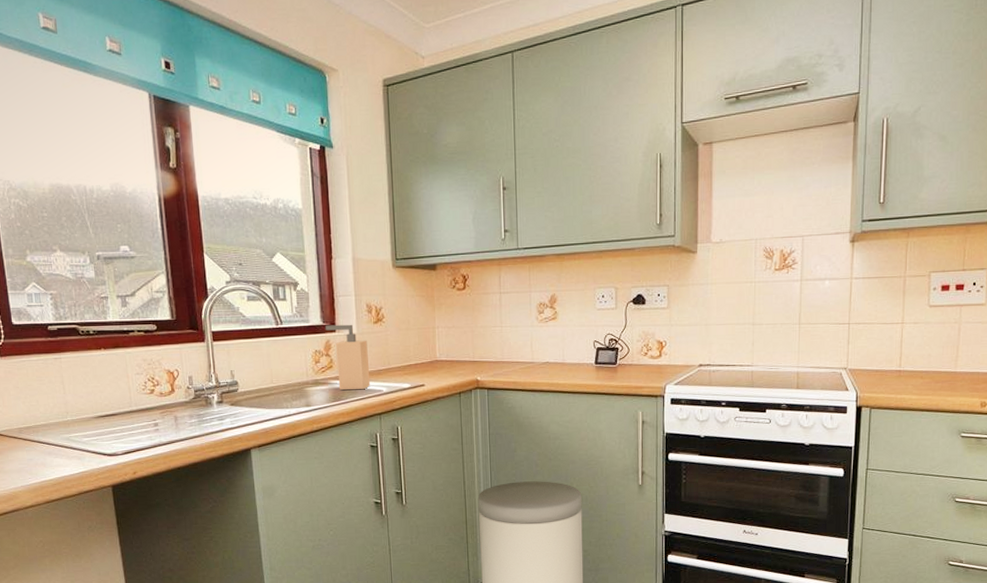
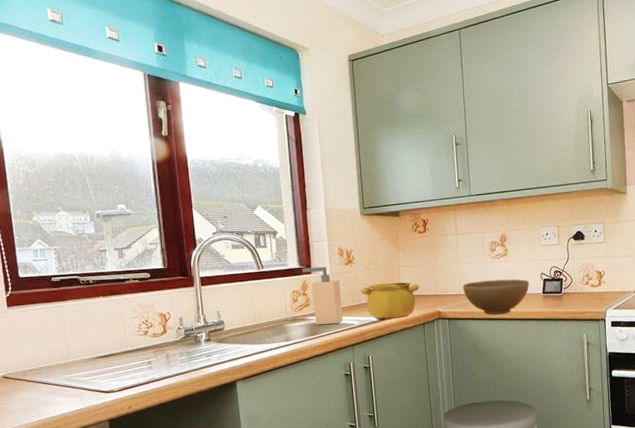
cooking pot: none [390,345,457,387] -> present [360,282,420,320]
bowl: none [504,346,580,387] -> present [462,279,529,316]

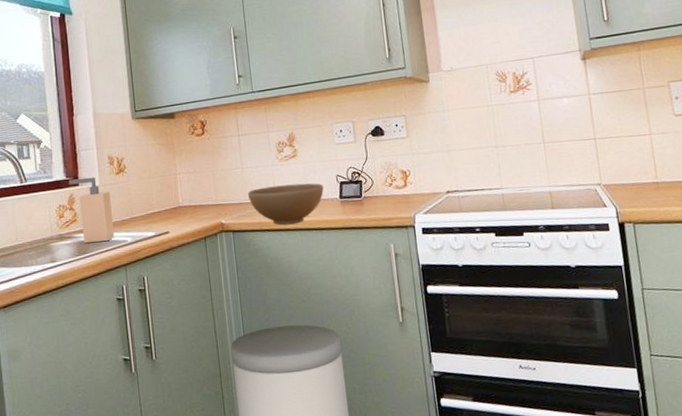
cooking pot: present [360,282,420,320] -> none [133,191,199,235]

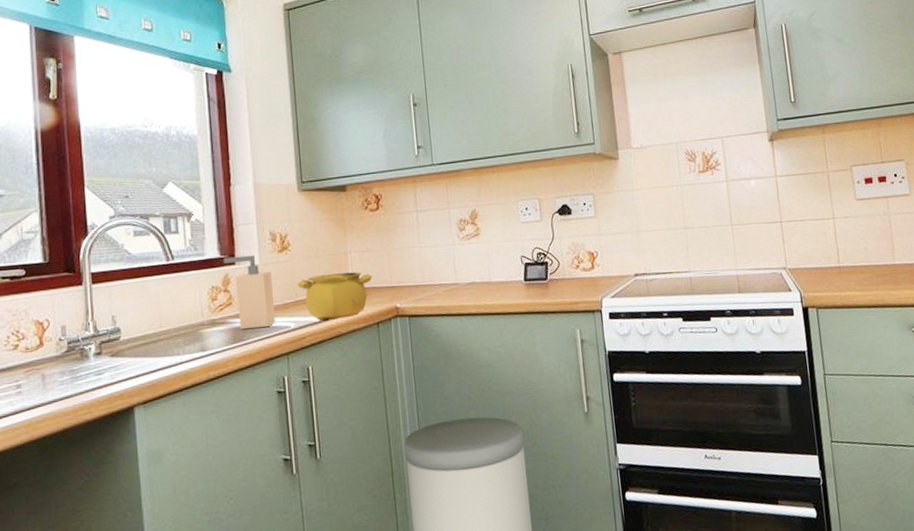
cooking pot: none [133,191,199,235] -> present [297,271,372,320]
bowl: present [247,183,324,226] -> none [425,264,507,310]

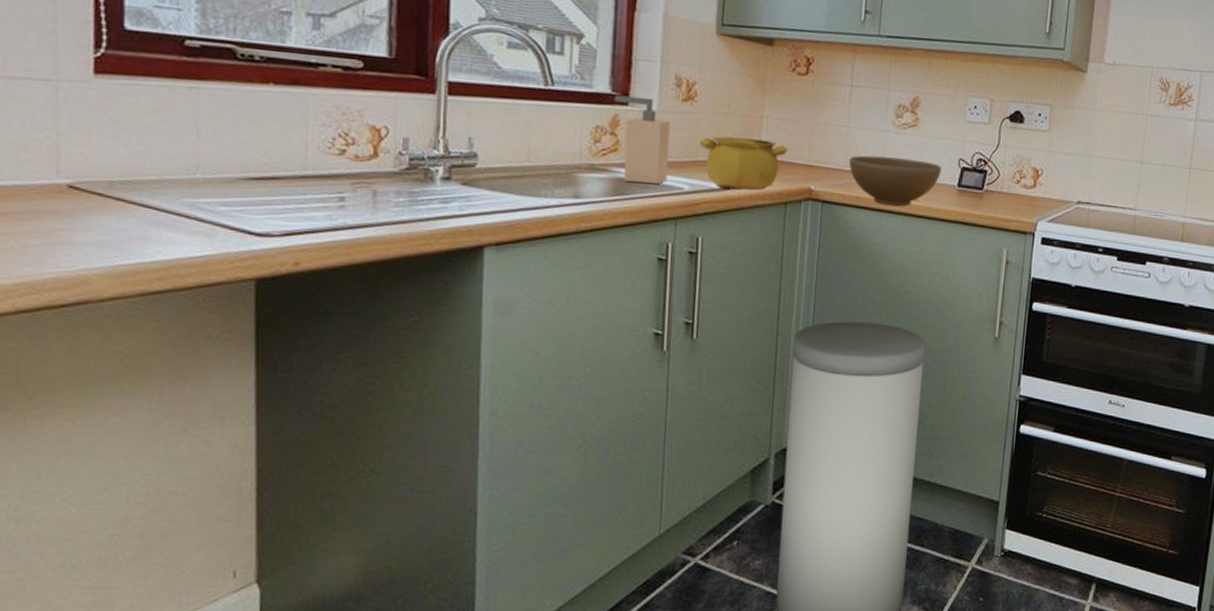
bowl: none [425,264,507,310] -> present [848,155,941,207]

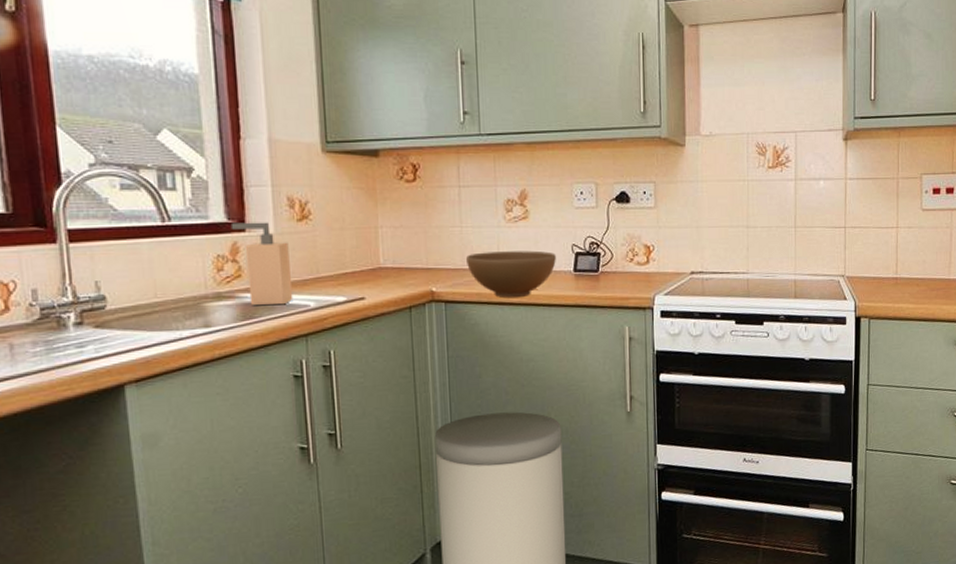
cooking pot: present [699,136,788,191] -> none [319,249,406,301]

